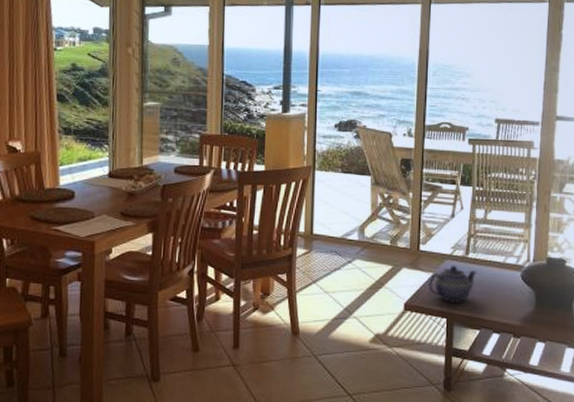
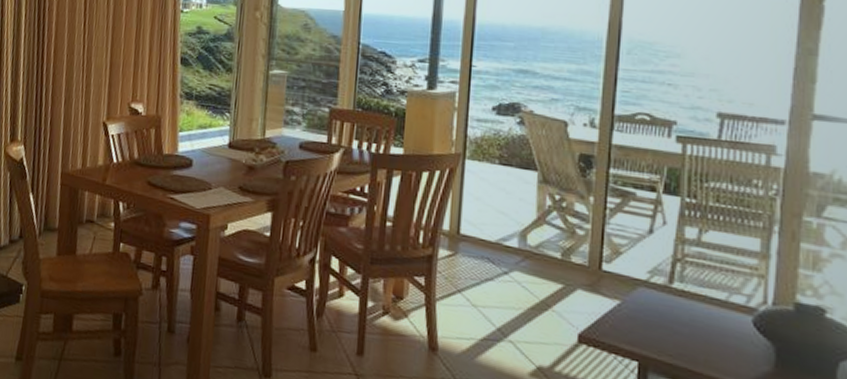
teapot: present [429,265,477,304] -> none [613,294,685,345]

